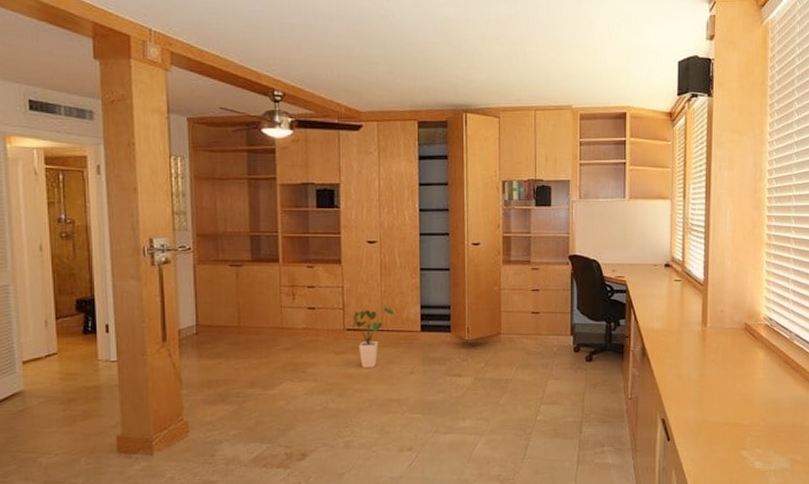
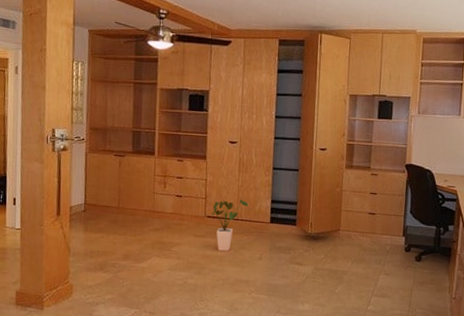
books: present [503,178,540,202] -> none [350,93,382,114]

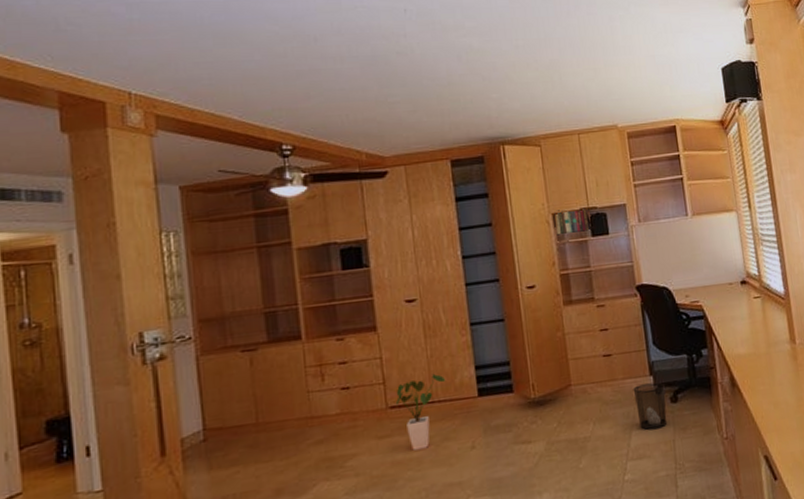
books: none [350,93,382,114] -> present [553,207,596,236]
waste bin: none [387,242,413,278] -> present [633,382,667,430]

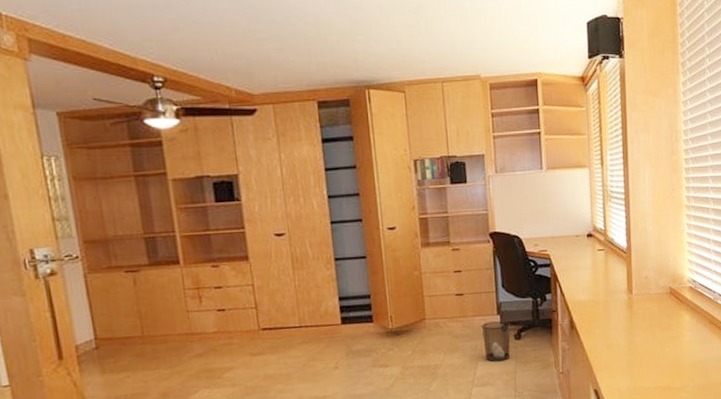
house plant: present [396,373,446,451] -> none [267,301,313,367]

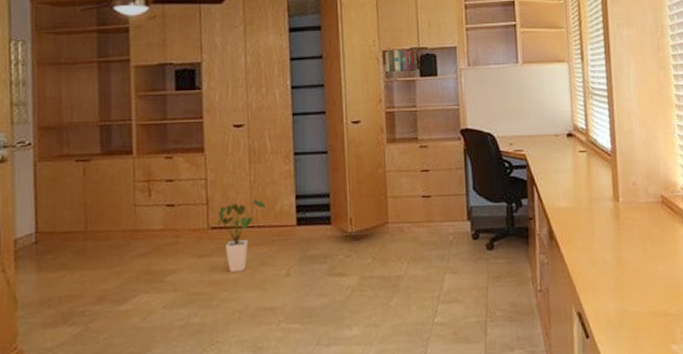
house plant: none [267,301,313,367] -> present [218,198,267,272]
waste bin: present [481,321,511,362] -> none [449,228,482,275]

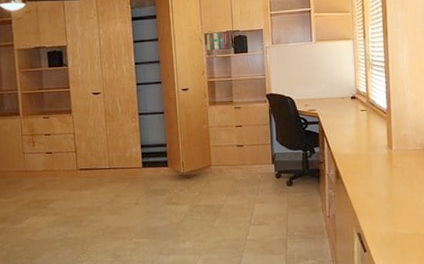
house plant: present [218,198,267,272] -> none [84,148,120,201]

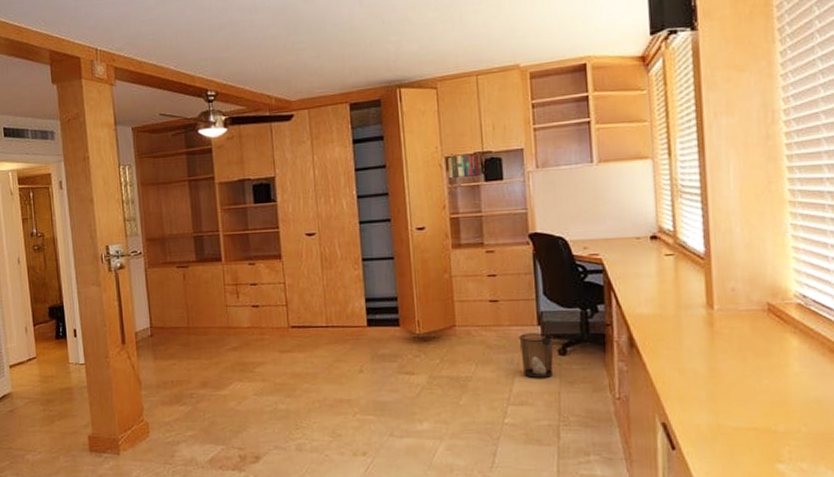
waste bin: none [258,169,283,205] -> present [518,333,554,379]

